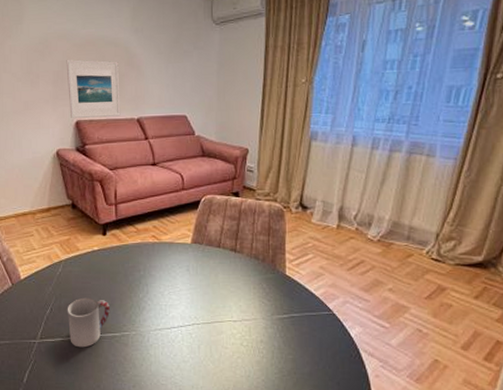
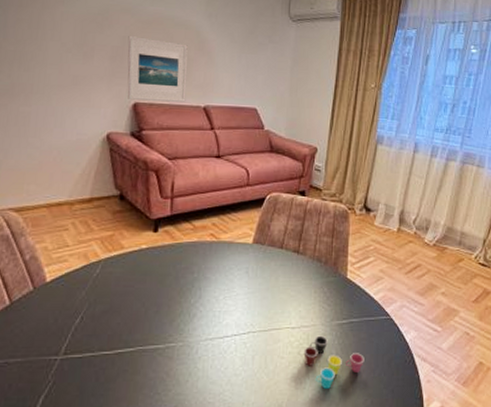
cup: present [68,297,110,348] -> none [101,303,155,364]
cup: none [246,328,308,378] -> present [303,335,364,389]

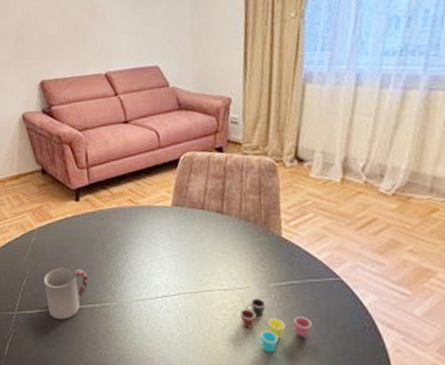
cup: none [101,303,155,364] -> present [44,267,88,320]
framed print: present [127,35,188,102] -> none [26,12,87,79]

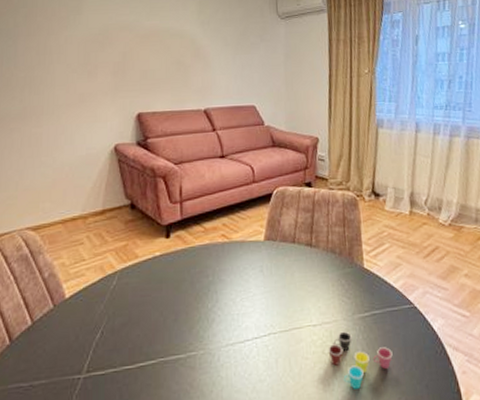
cup: present [44,267,88,320] -> none [123,313,173,379]

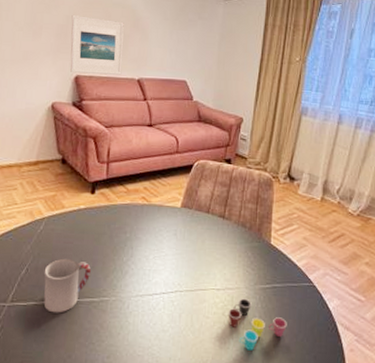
cup: none [123,313,173,379] -> present [43,258,91,313]
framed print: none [128,50,187,110] -> present [70,14,124,75]

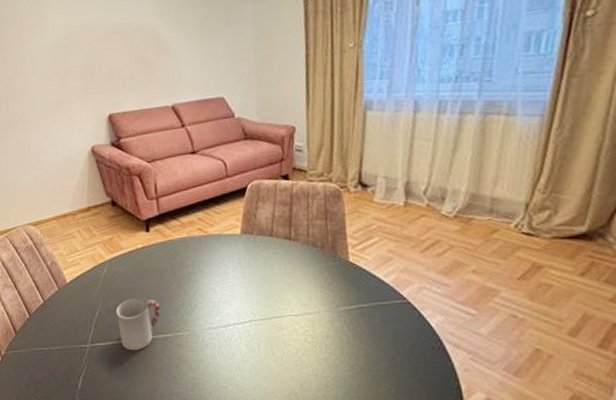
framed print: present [70,14,124,75] -> none [93,47,154,112]
cup: present [228,298,287,350] -> none [310,322,382,376]

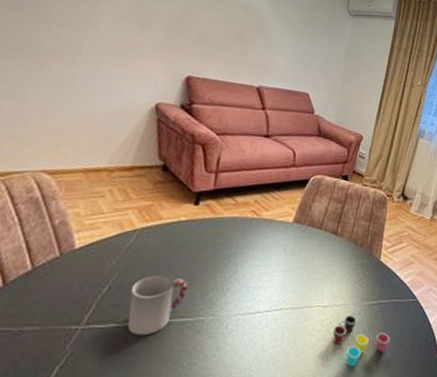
cup: none [310,322,382,376] -> present [332,314,390,367]

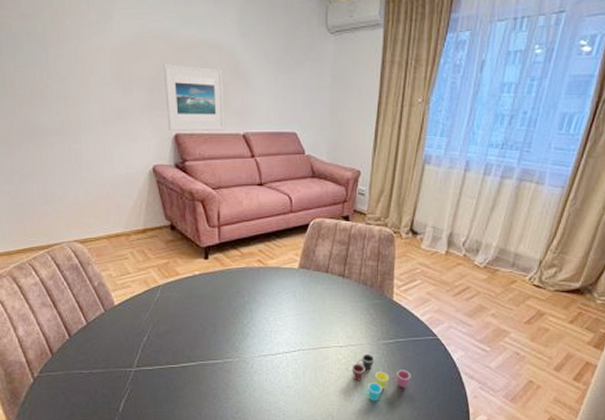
cup: present [127,275,188,336] -> none [167,324,212,375]
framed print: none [181,9,247,81] -> present [163,63,225,131]

